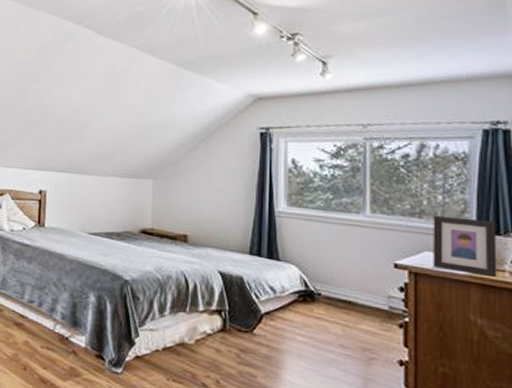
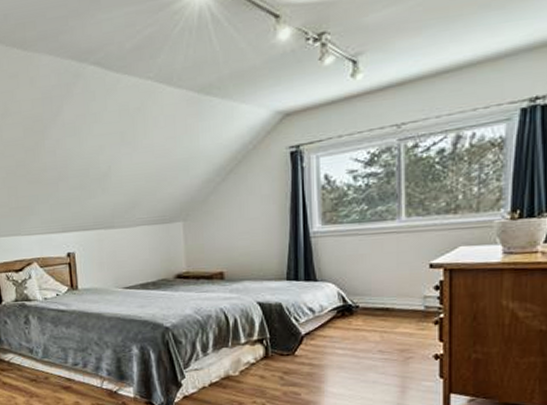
picture frame: present [433,215,497,278] -> none [468,204,531,262]

